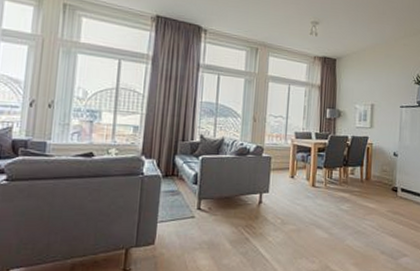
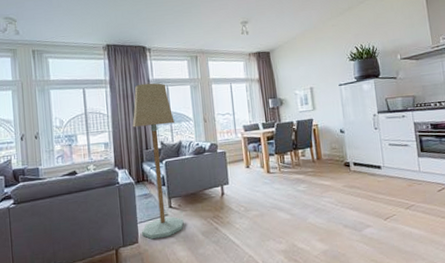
floor lamp: none [161,66,221,243] -> present [132,83,184,240]

